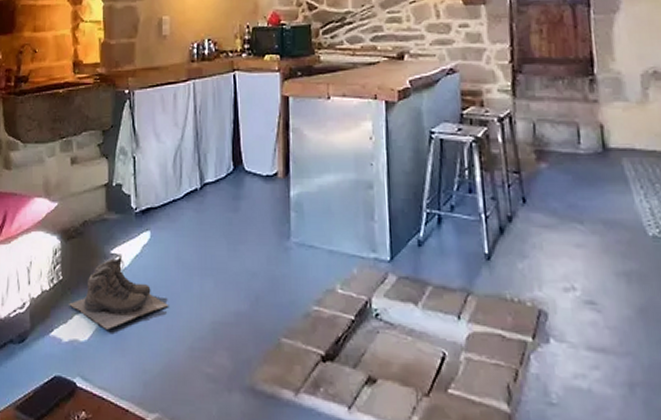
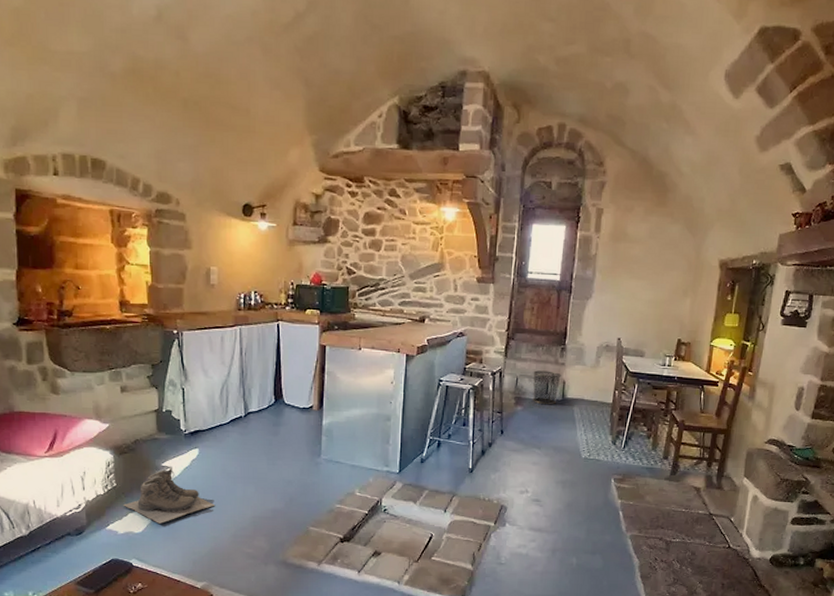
trash can: none [555,111,596,160] -> present [533,370,561,405]

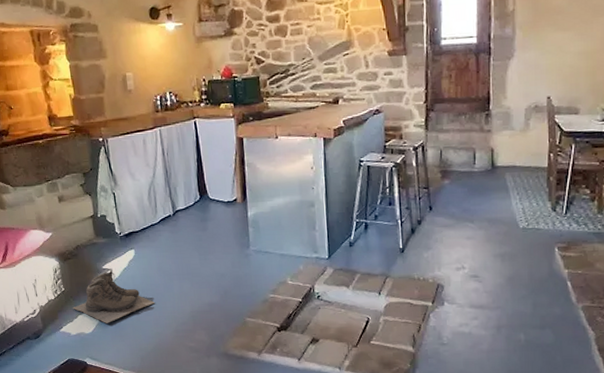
trash can: present [533,370,561,405] -> none [457,139,488,176]

